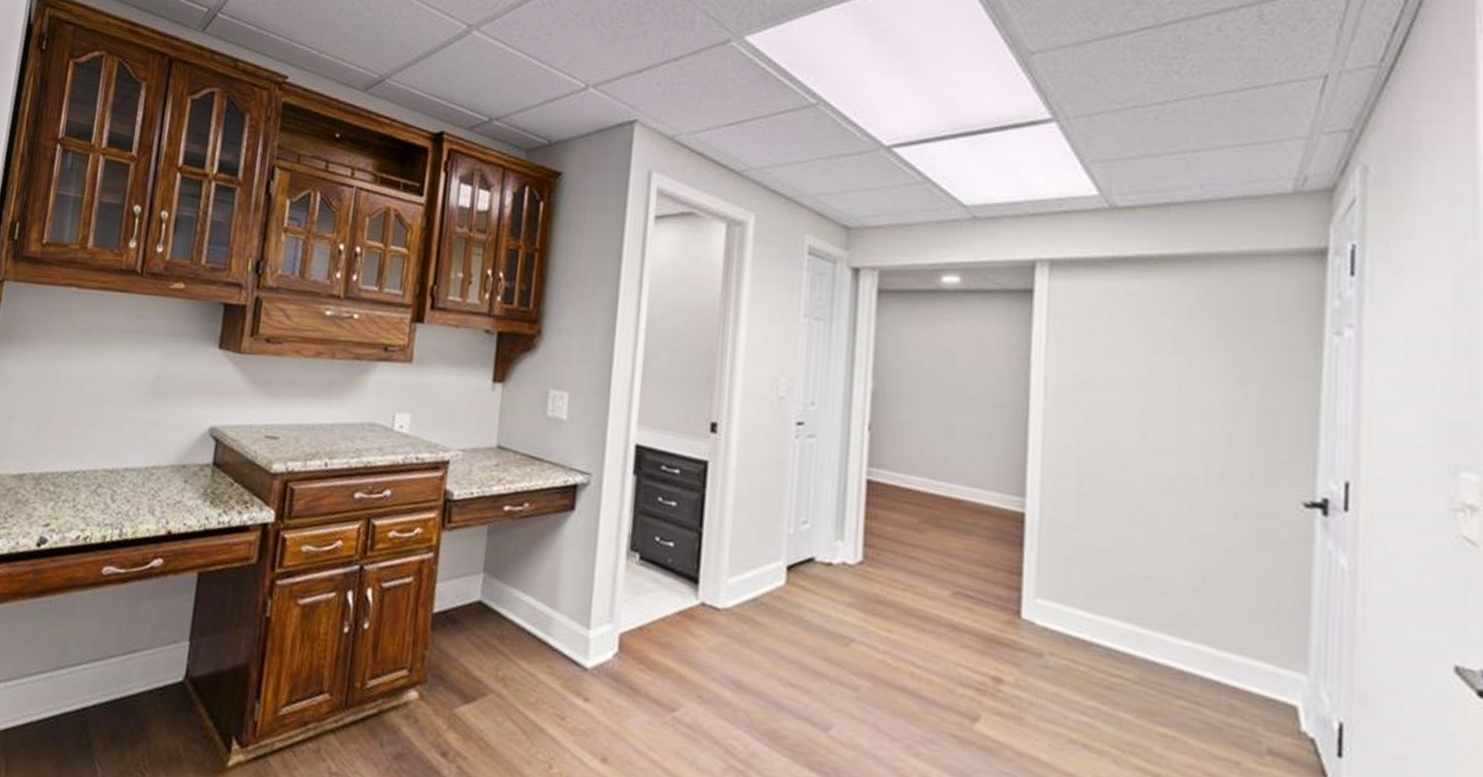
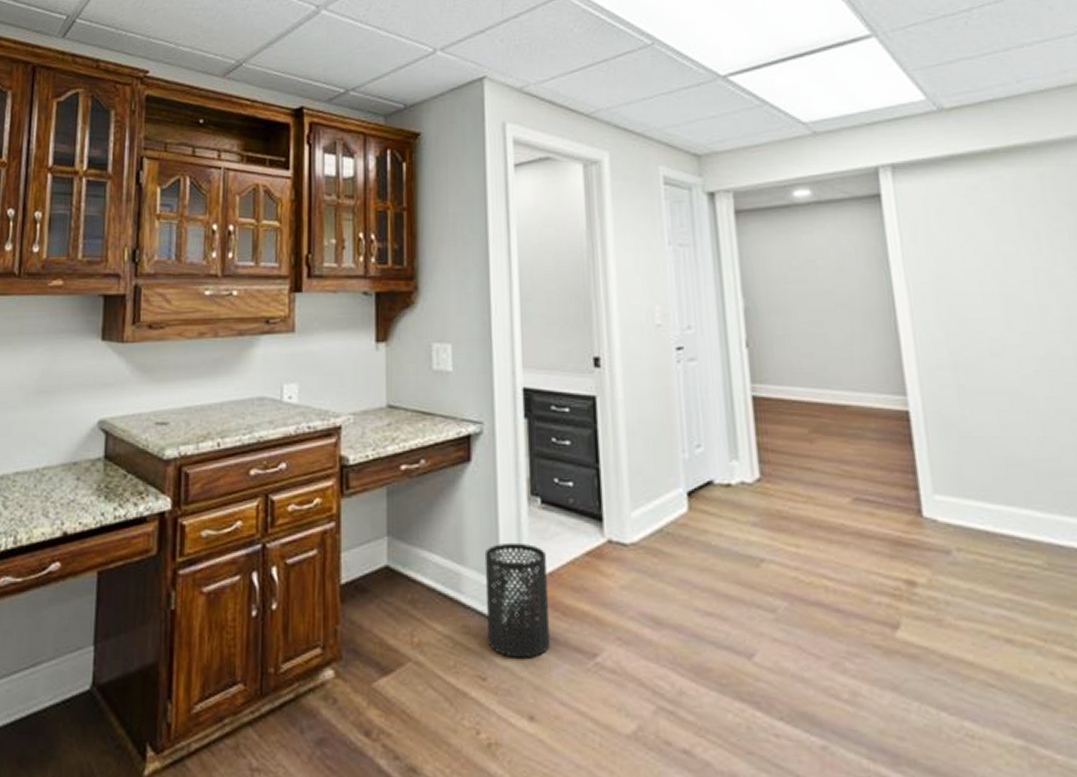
trash can: none [570,593,639,704] -> present [484,542,551,659]

